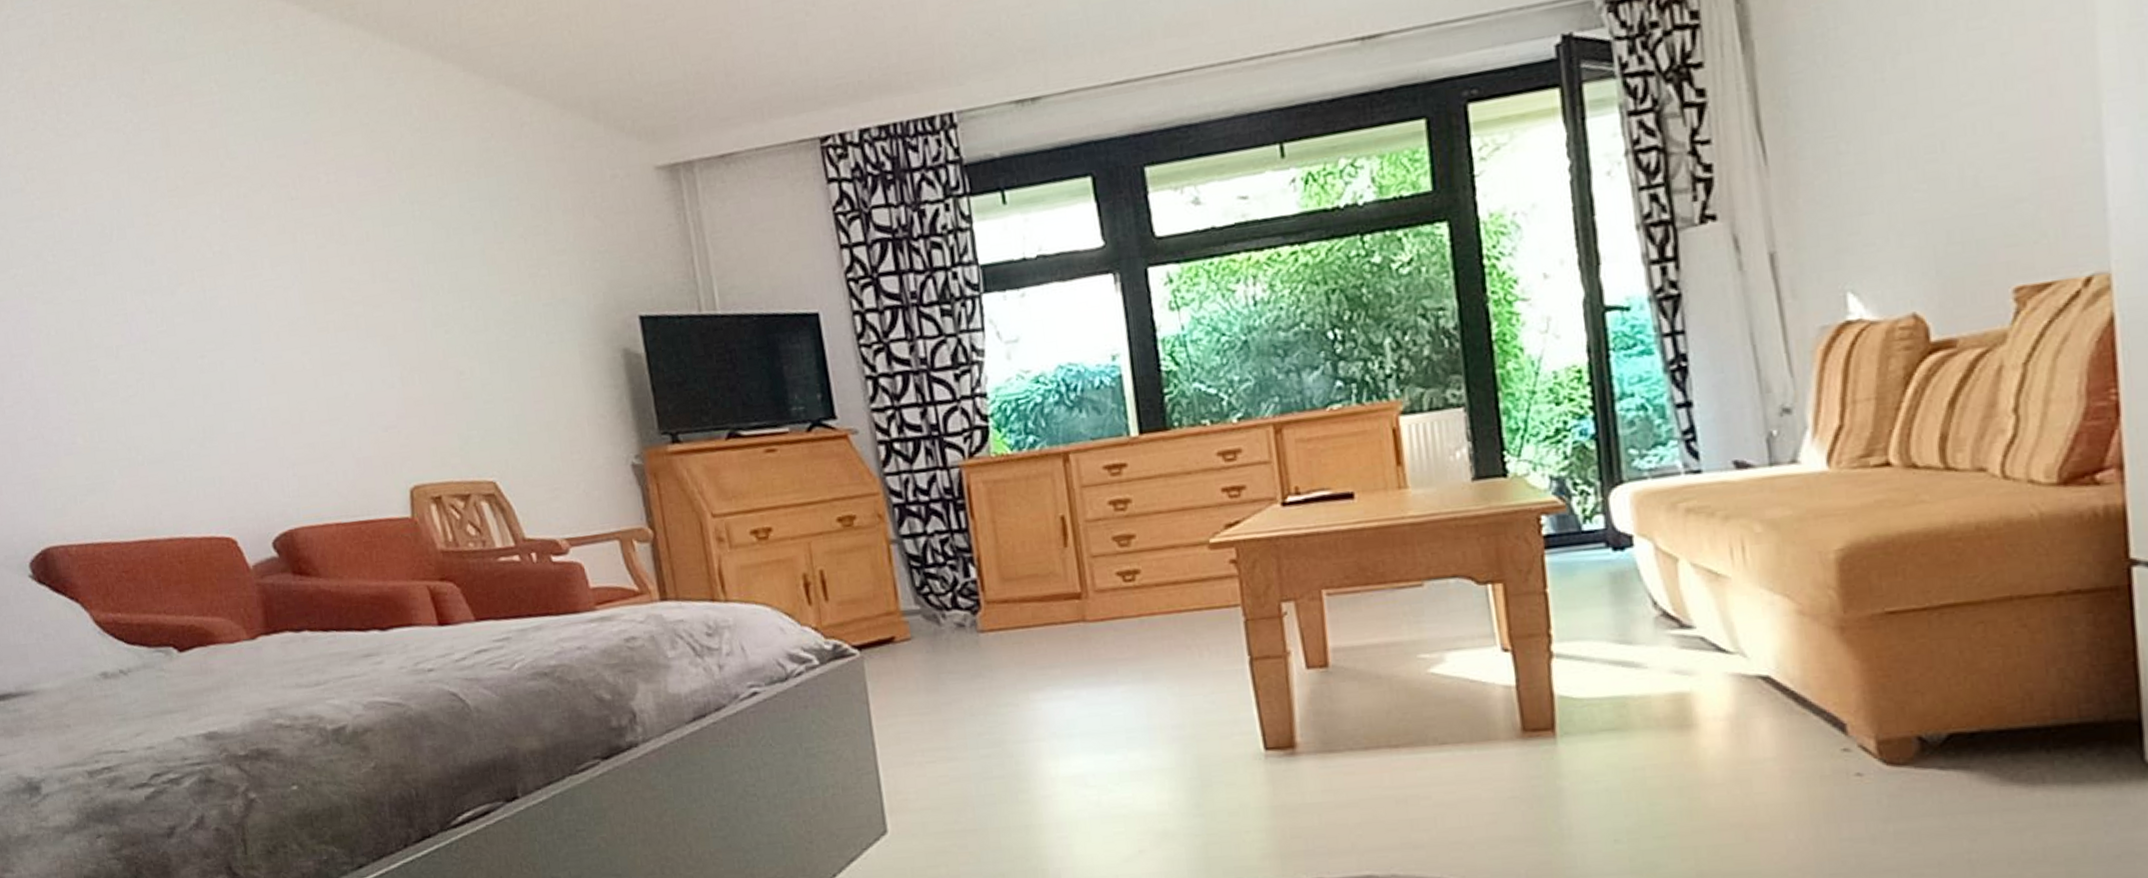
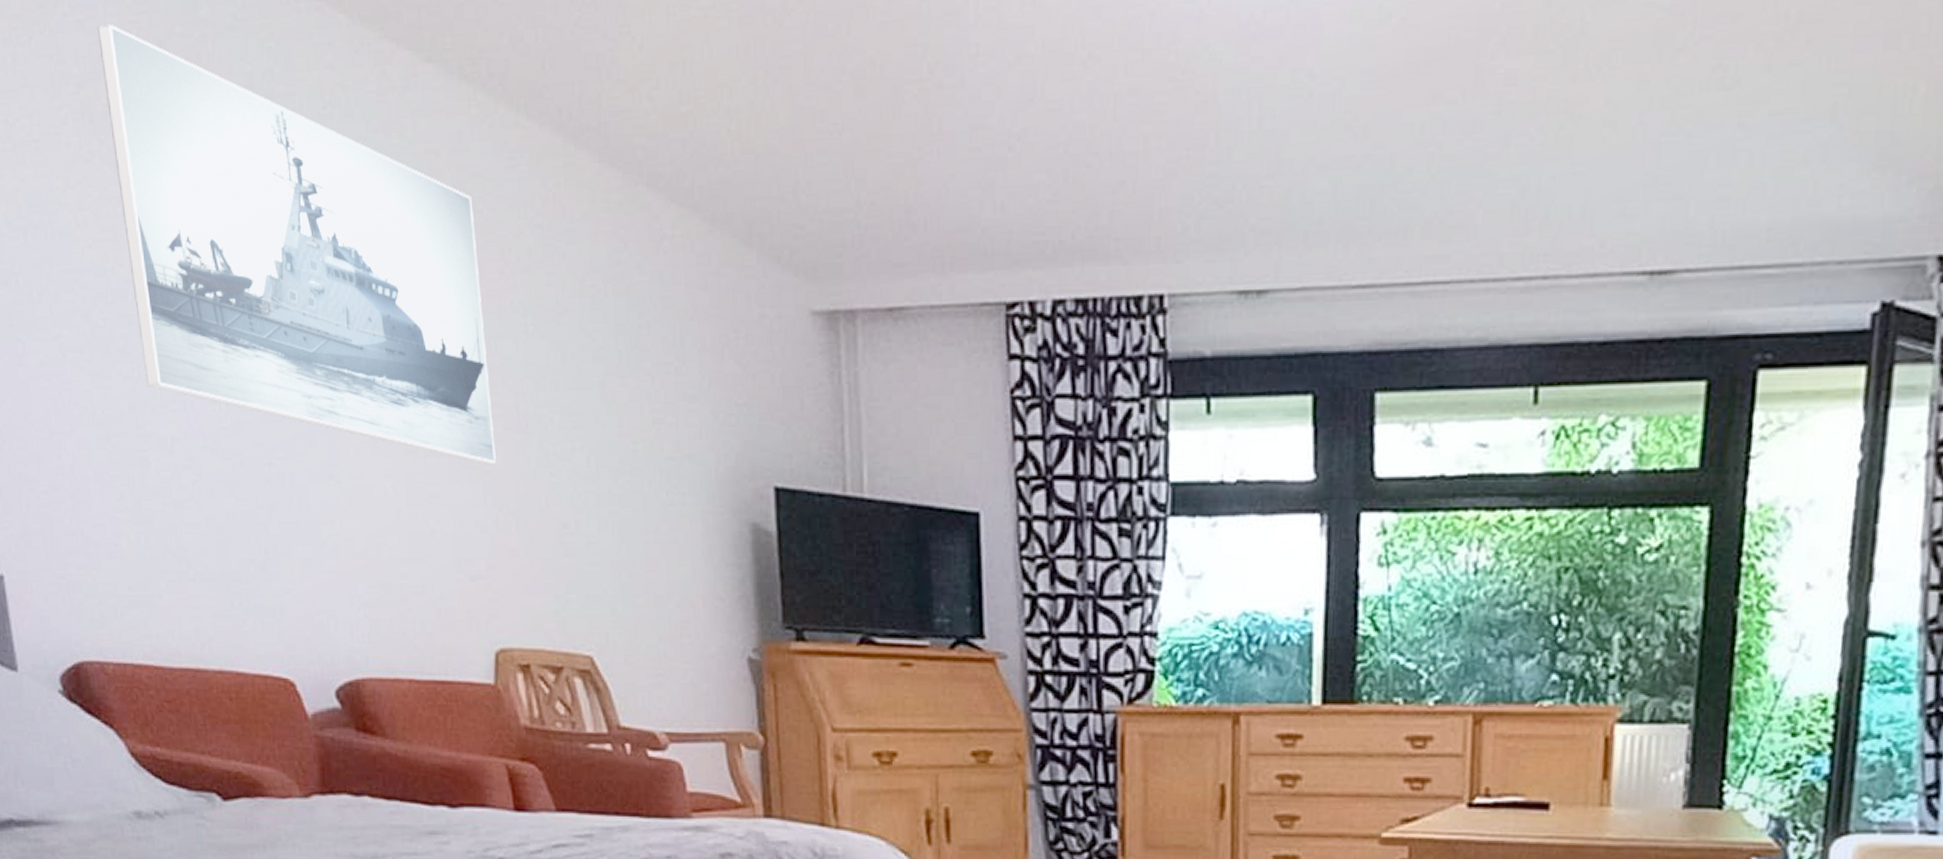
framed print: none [35,18,397,332] -> present [96,24,496,465]

